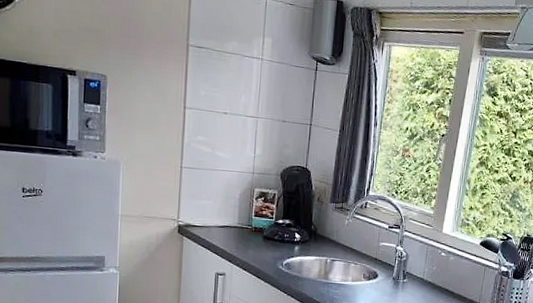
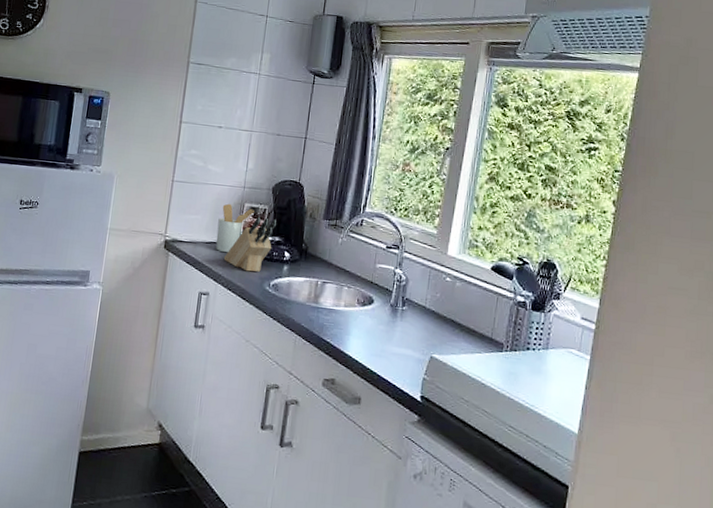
utensil holder: none [228,189,264,236] -> present [216,203,255,253]
knife block: none [237,201,287,253] -> present [223,216,277,272]

